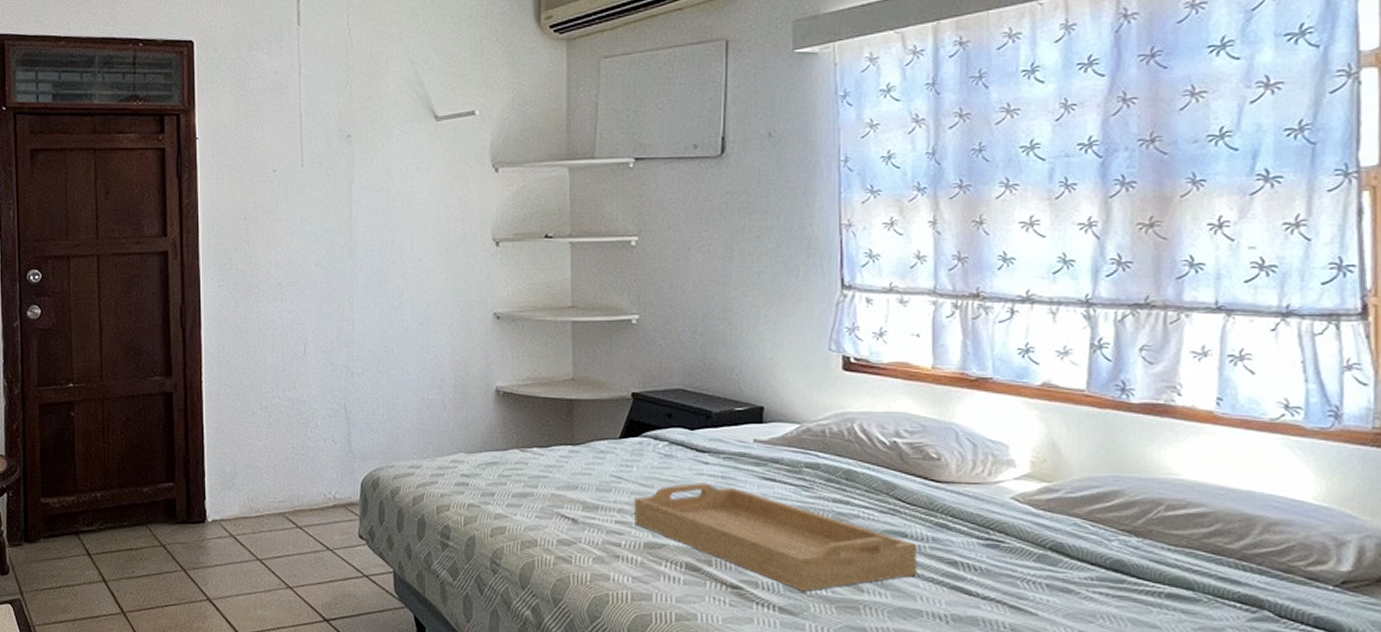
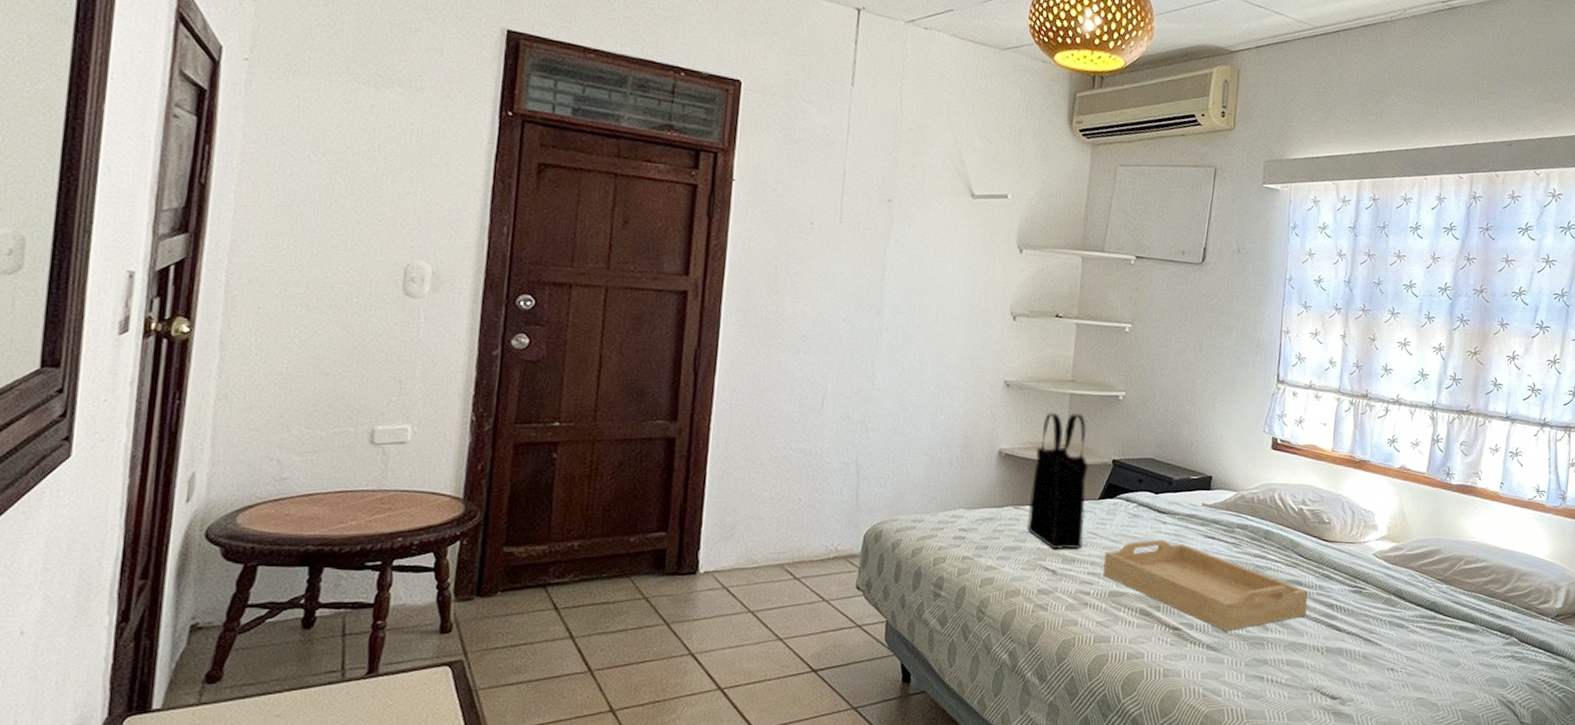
tote bag: none [536,343,607,496] -> present [1026,413,1088,550]

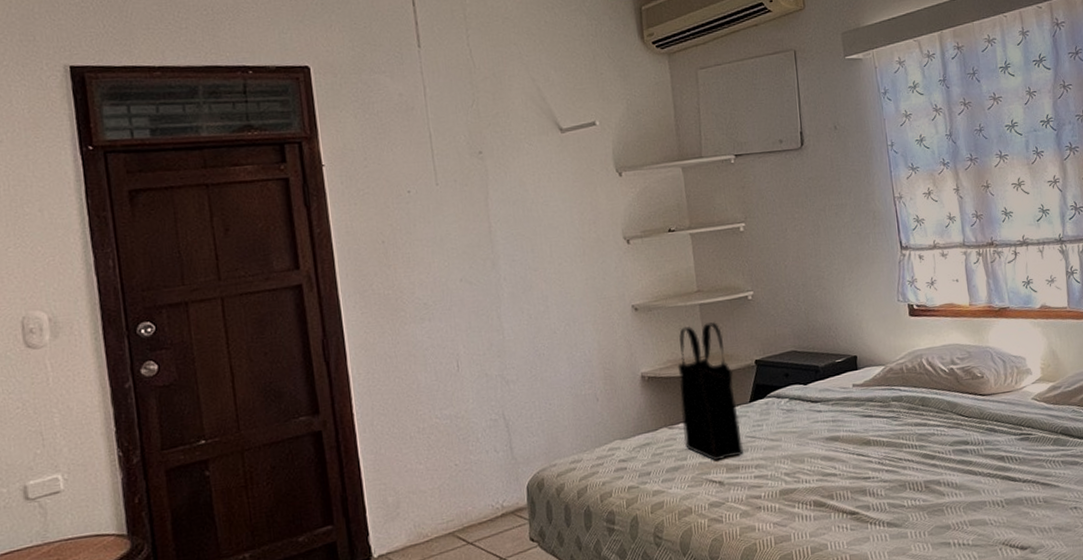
serving tray: present [1103,539,1308,632] -> none [767,428,979,506]

